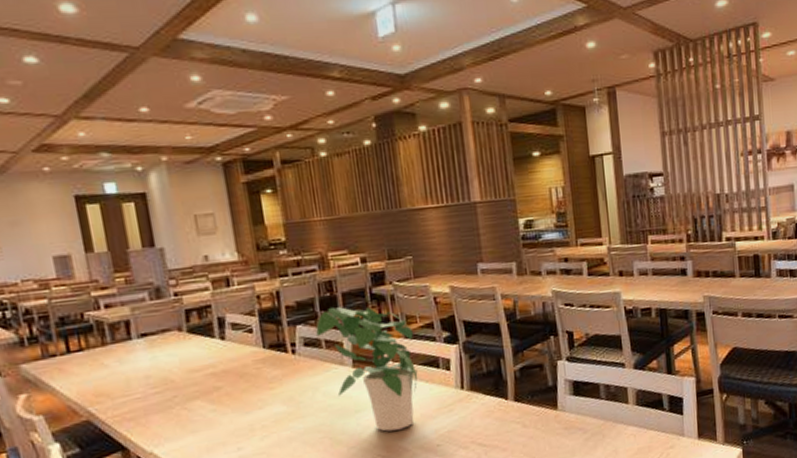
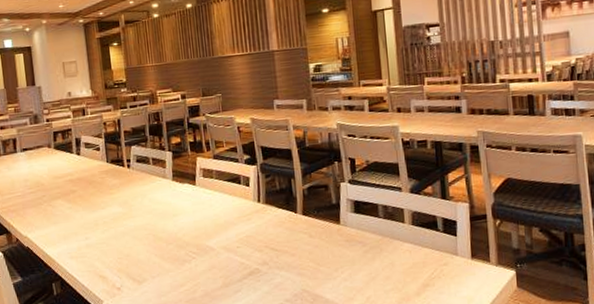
potted plant: present [316,306,418,432] -> none [146,132,223,233]

